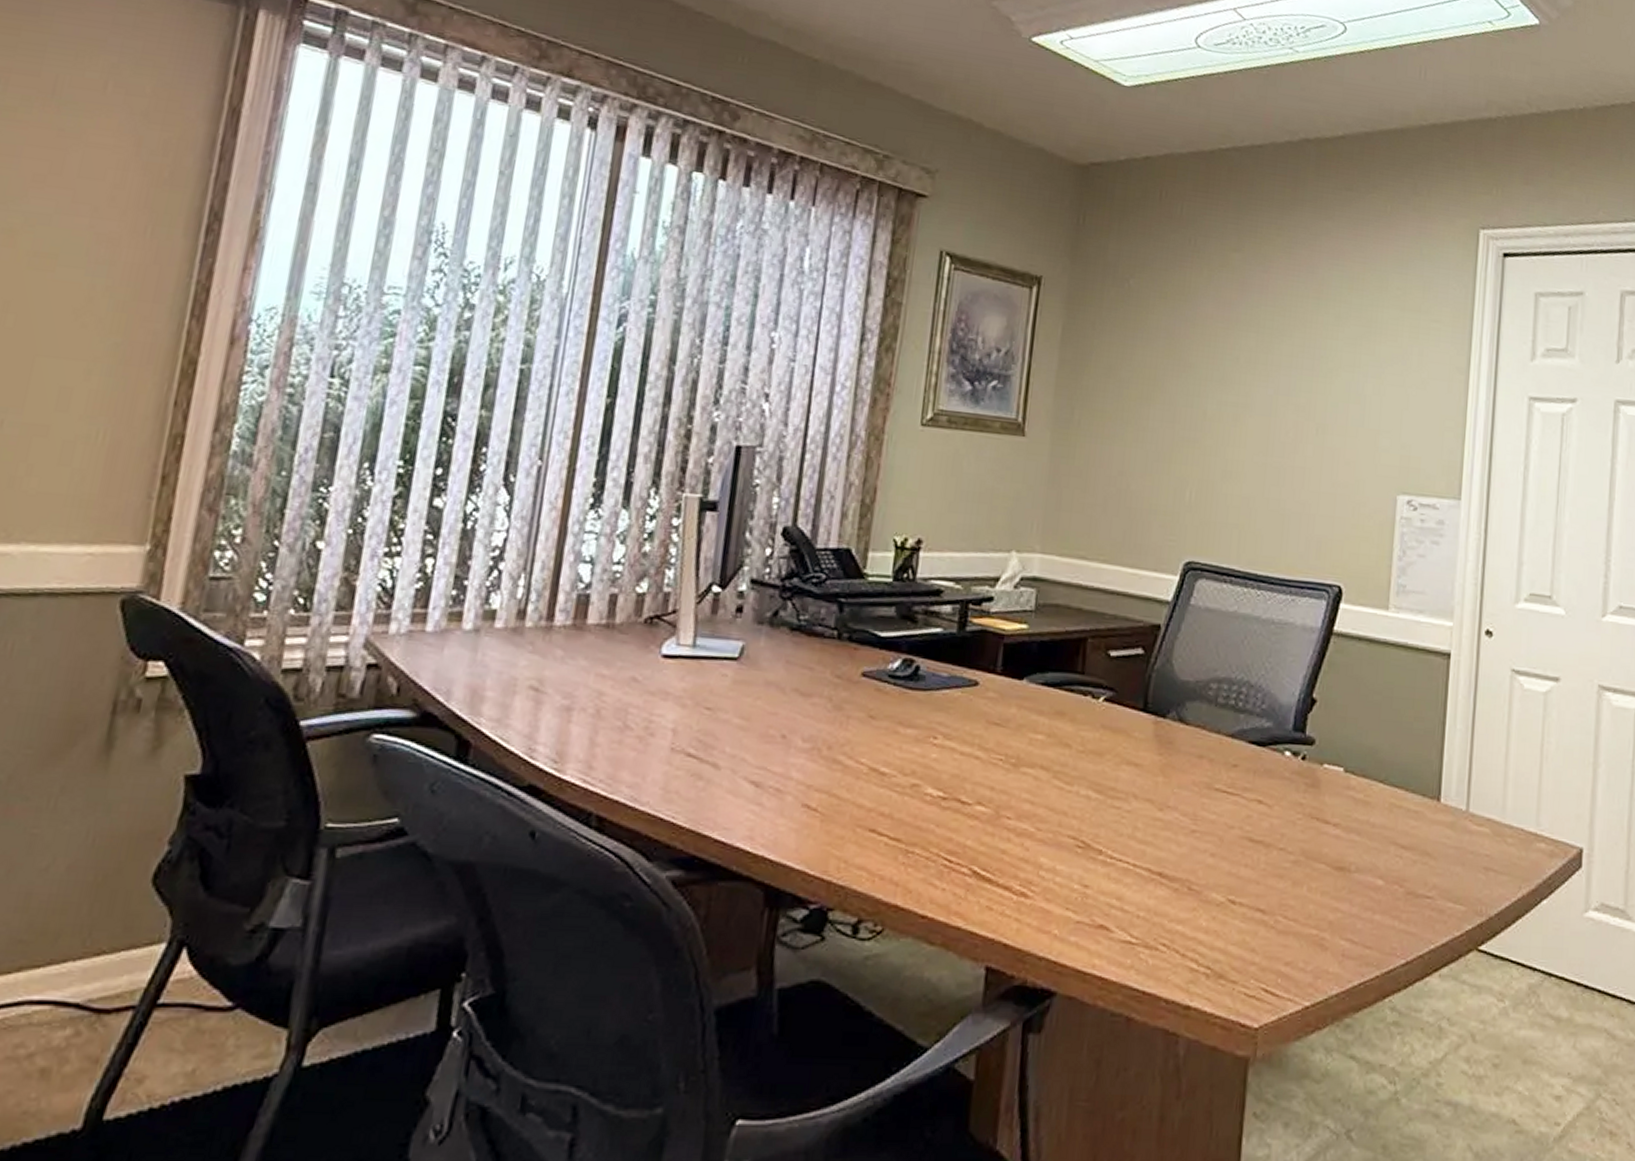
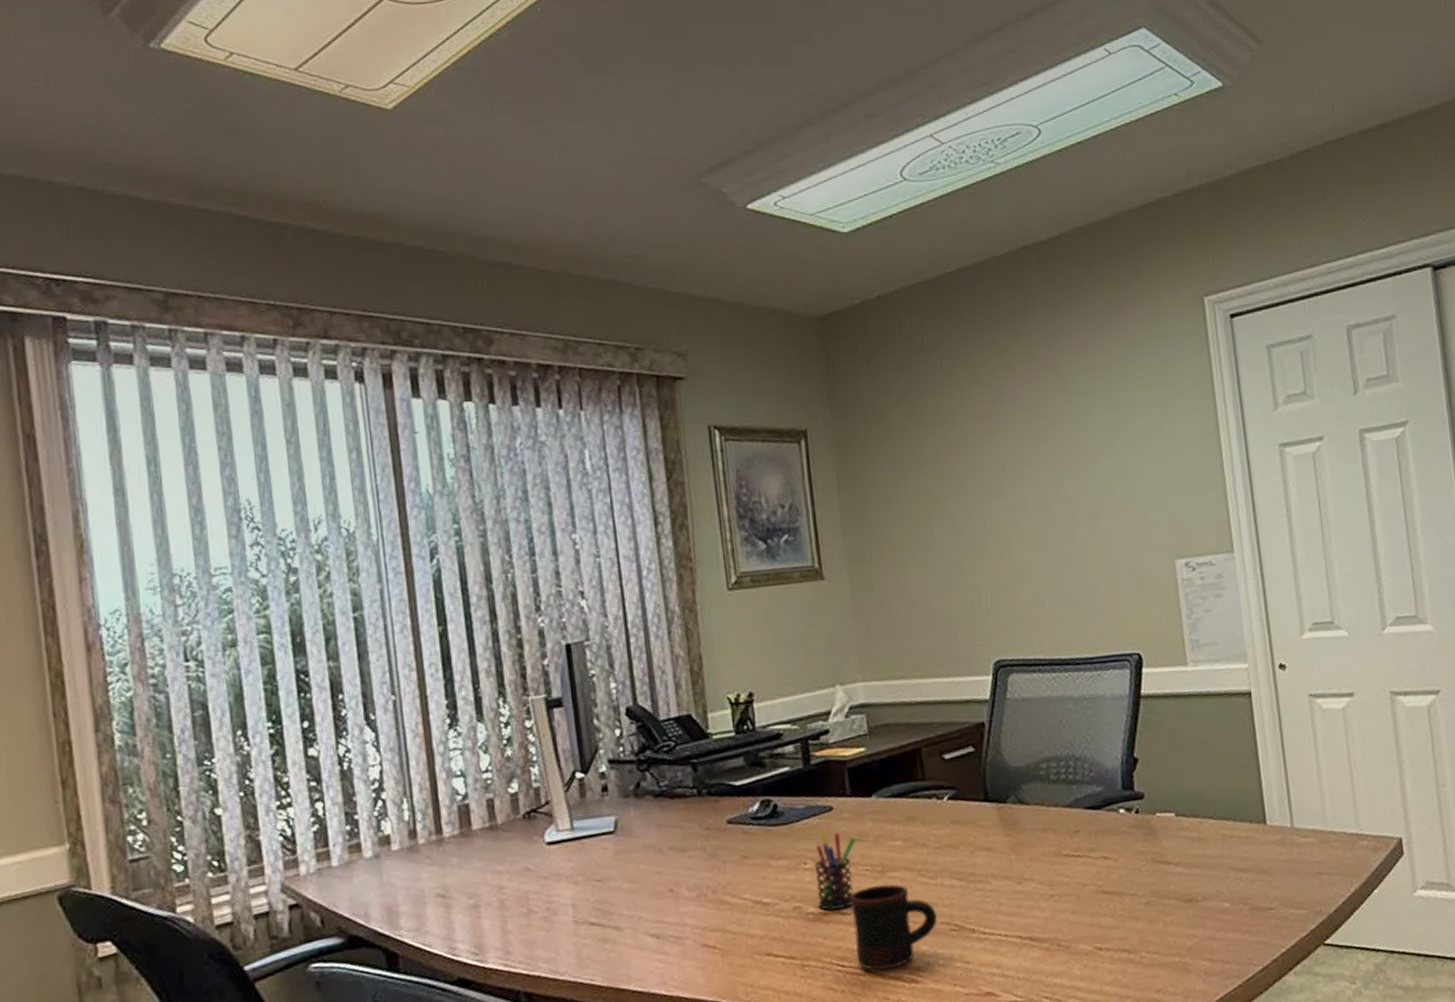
pen holder: none [939,710,996,798] -> present [814,833,856,910]
mug: none [966,779,1066,876] -> present [850,884,938,970]

